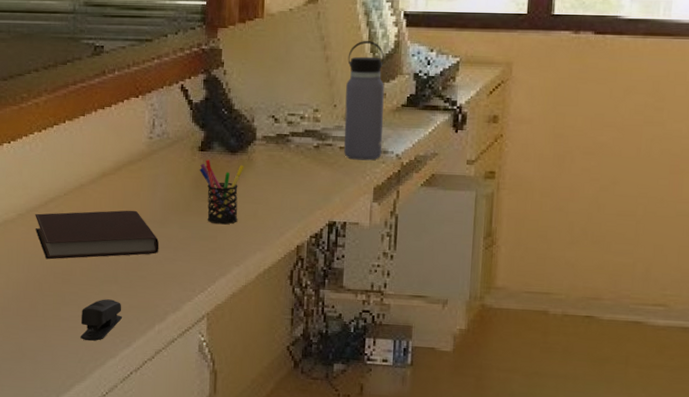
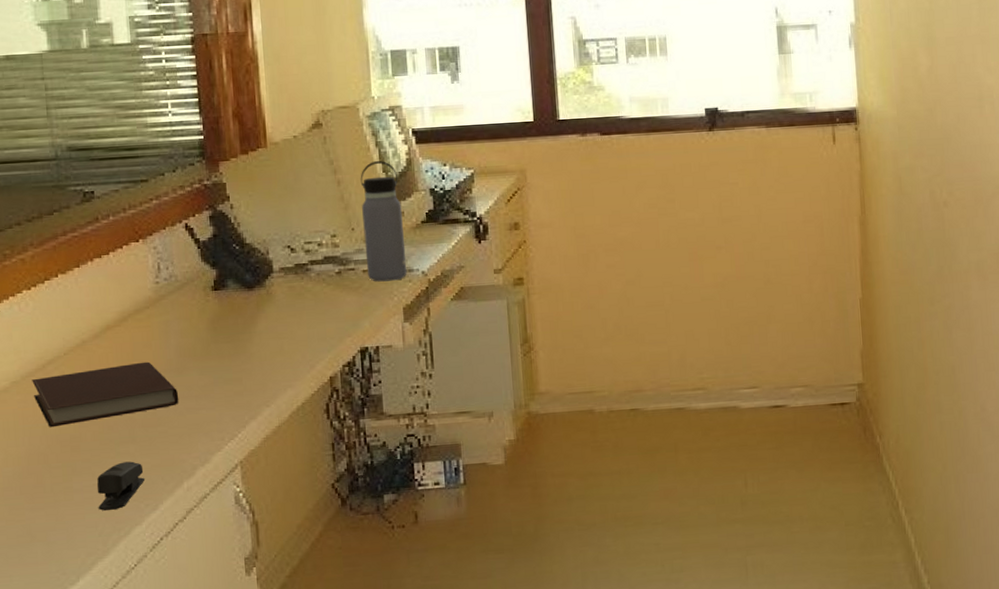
pen holder: present [199,159,244,225] -> none [214,298,264,365]

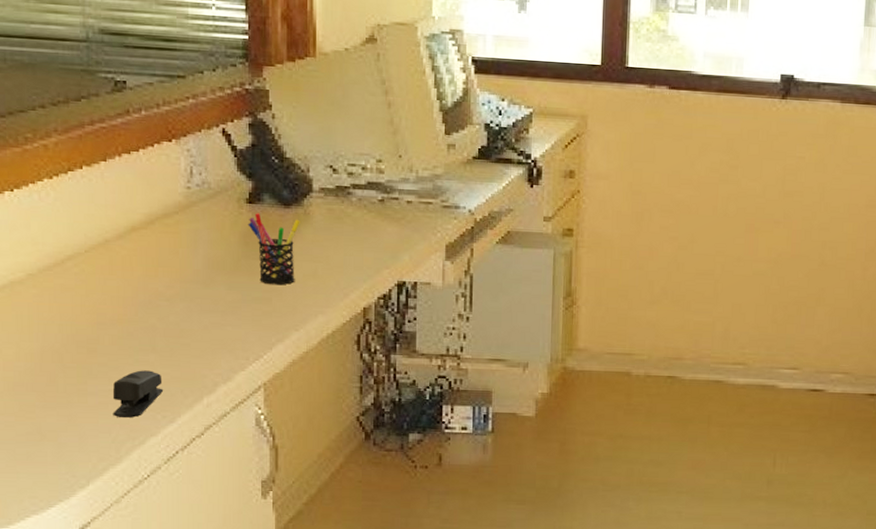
notebook: present [32,361,179,428] -> none [49,269,204,327]
pen holder: none [214,298,264,365] -> present [248,213,300,285]
water bottle: present [360,160,407,282] -> none [411,86,454,216]

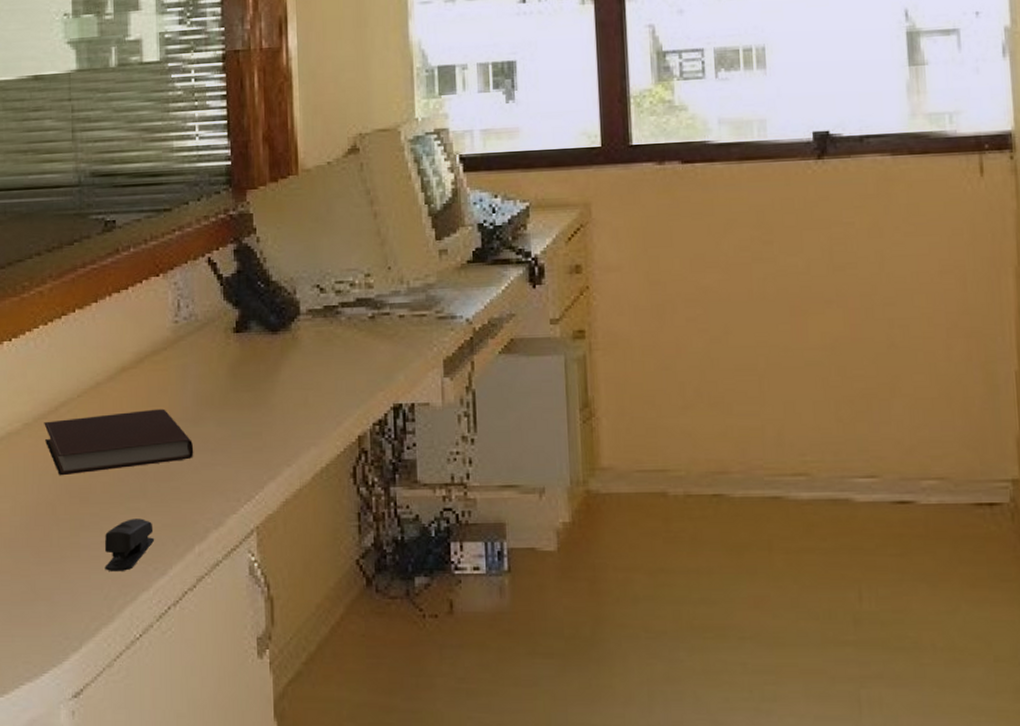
notebook: none [49,269,204,327] -> present [44,409,194,476]
pen holder: present [248,213,300,285] -> none [235,342,289,418]

